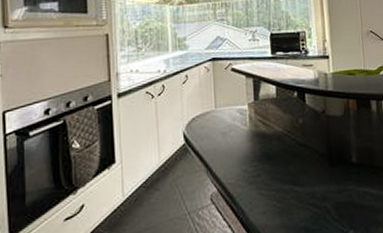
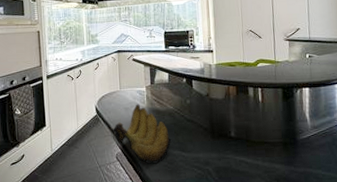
banana bunch: none [205,126,281,205] -> present [112,104,172,164]

